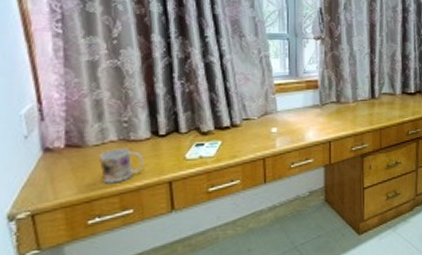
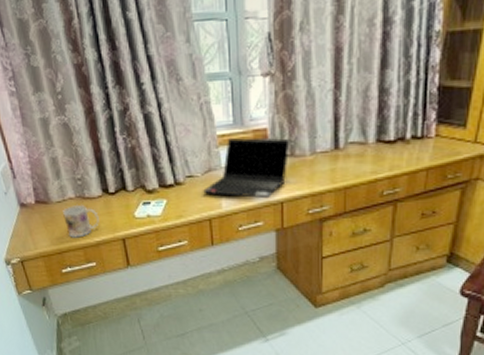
laptop computer: none [257,87,337,139] -> present [202,137,290,199]

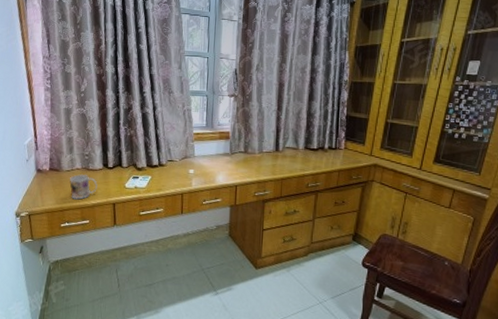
laptop computer: present [202,137,290,199] -> none [178,136,245,182]

